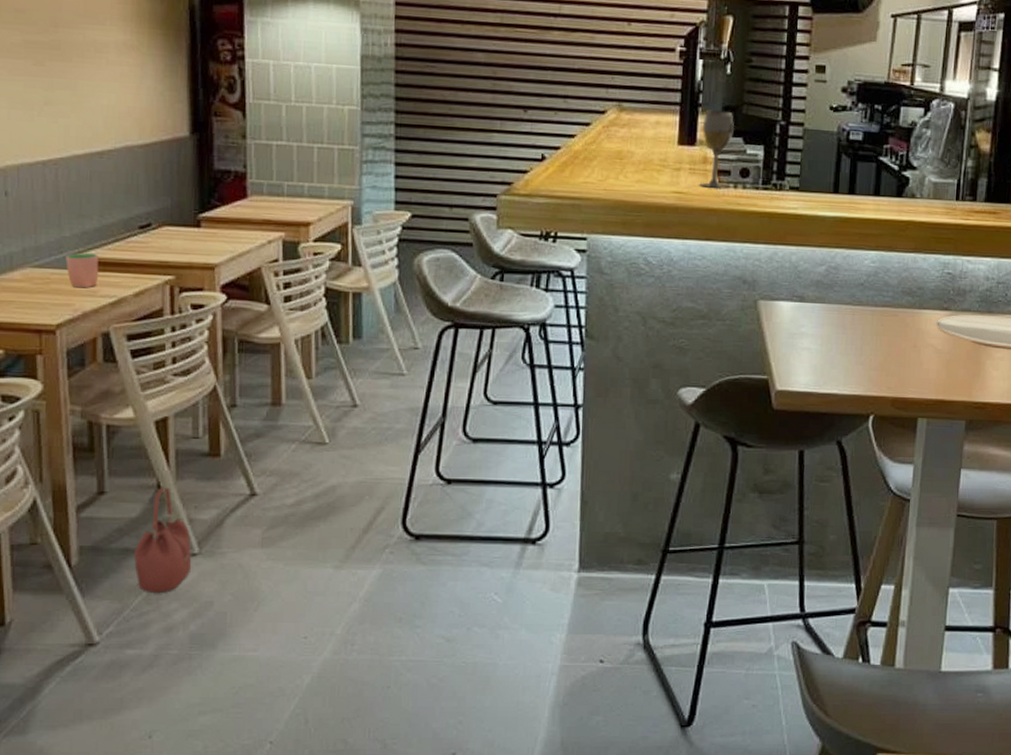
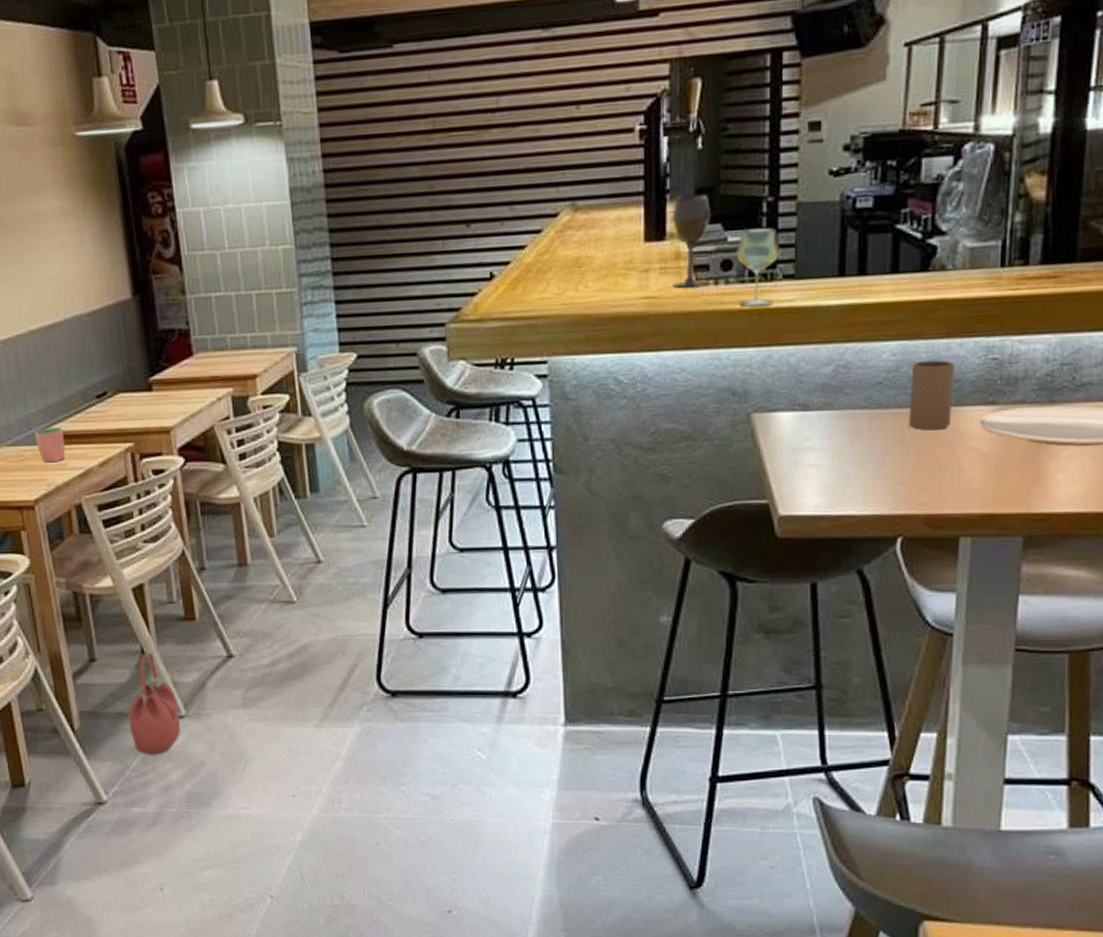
wine glass: none [752,145,788,211] -> present [735,228,779,307]
cup: none [882,269,919,327] -> present [909,360,954,430]

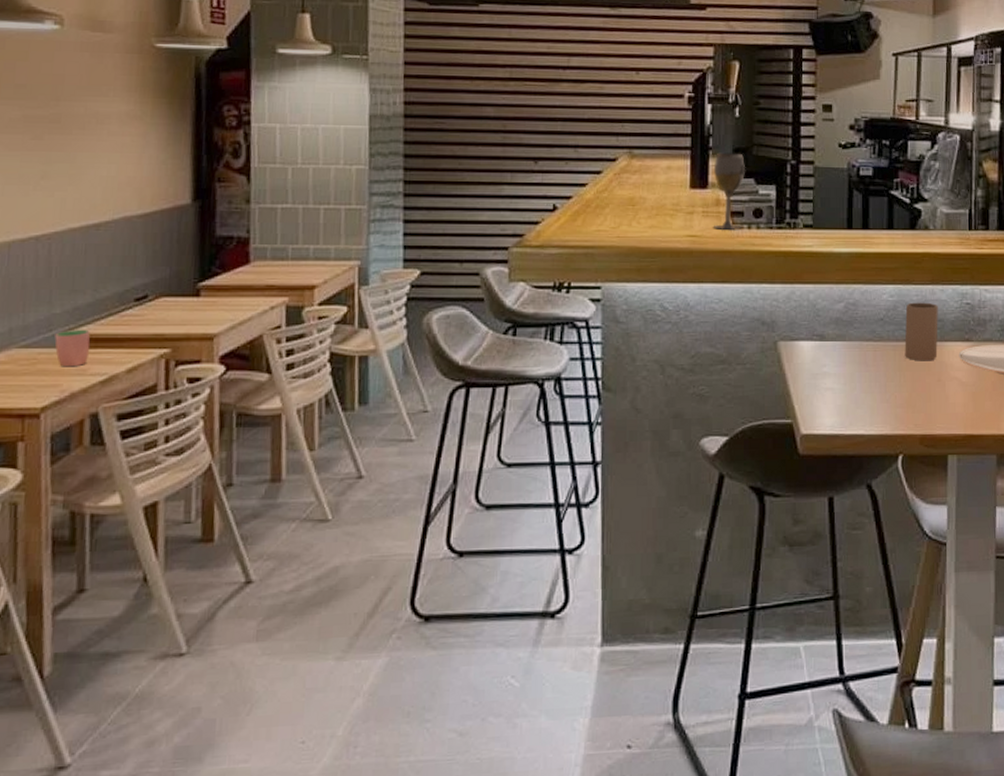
handbag: present [128,652,181,754] -> none [114,580,179,702]
wine glass: present [735,228,779,307] -> none [765,185,800,249]

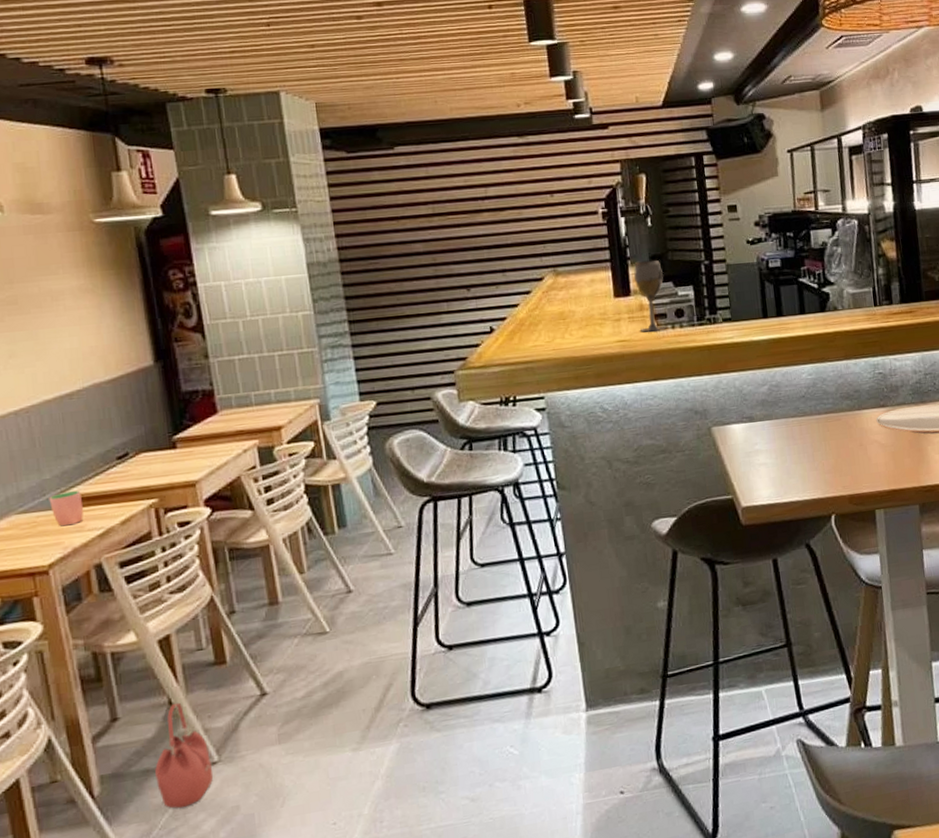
handbag: none [114,580,179,702] -> present [155,702,214,809]
cup: present [904,302,938,361] -> none [824,376,857,430]

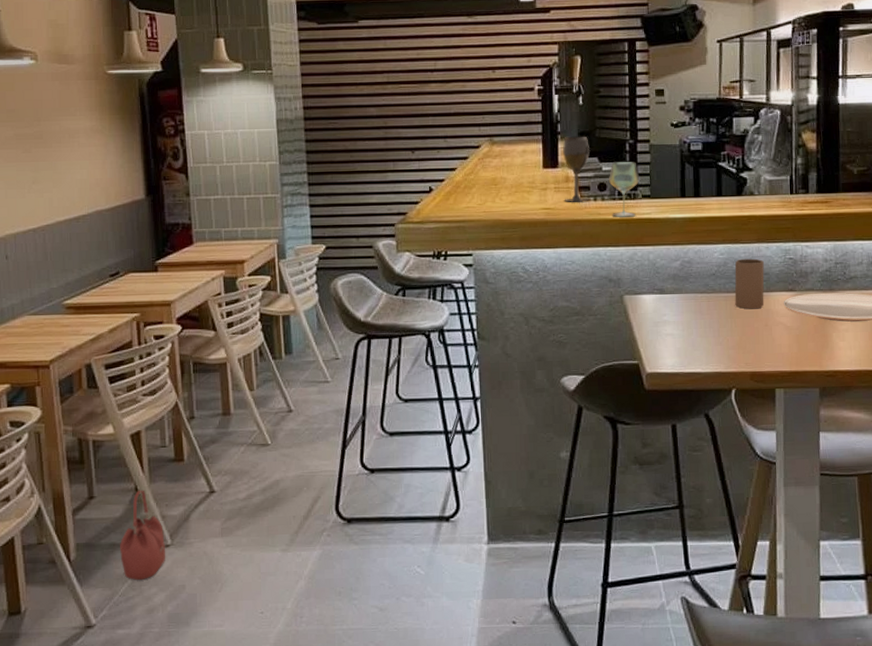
cup: present [49,490,84,527] -> none [54,299,81,329]
wine glass: none [685,284,718,345] -> present [608,162,639,217]
cup: none [824,376,857,430] -> present [734,258,765,309]

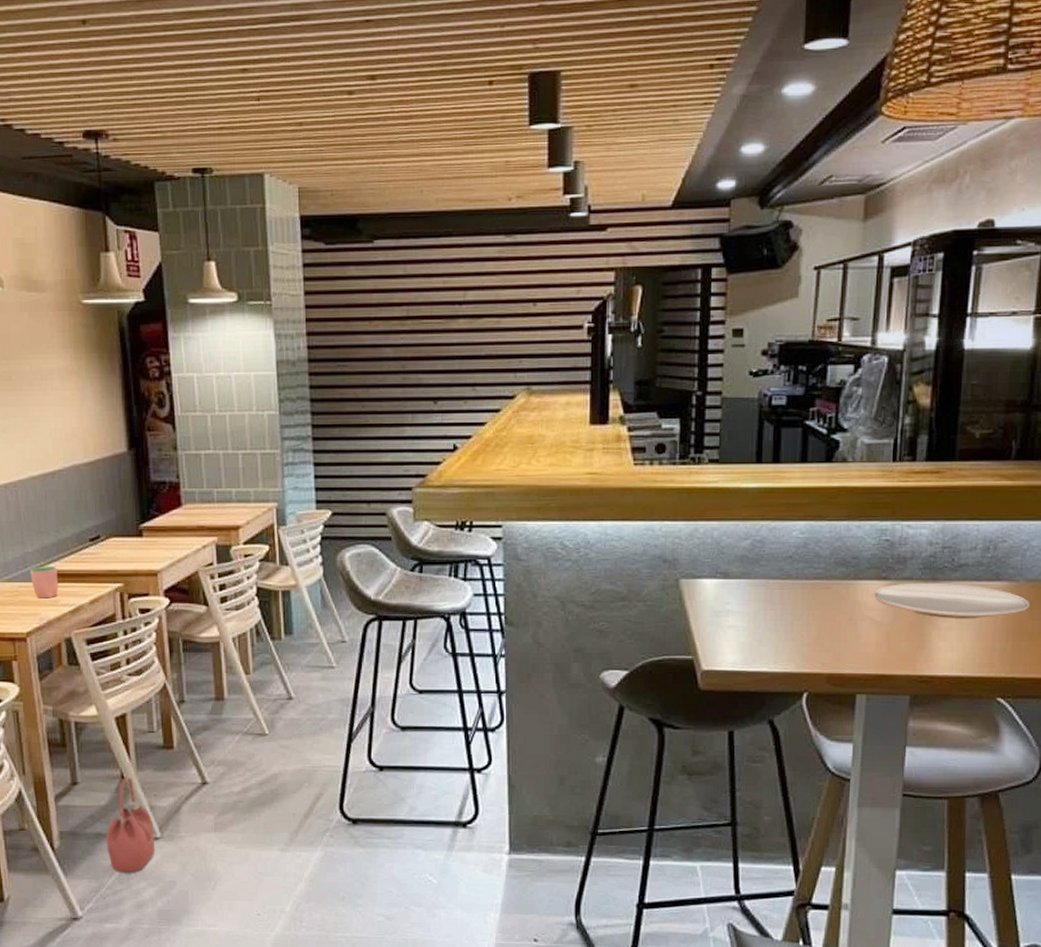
cup: none [54,299,81,329] -> present [30,566,59,599]
wine glass: present [563,136,591,202] -> none [614,385,649,466]
wine glass: present [608,162,639,217] -> none [668,418,706,486]
cup: present [734,258,765,309] -> none [814,539,853,600]

